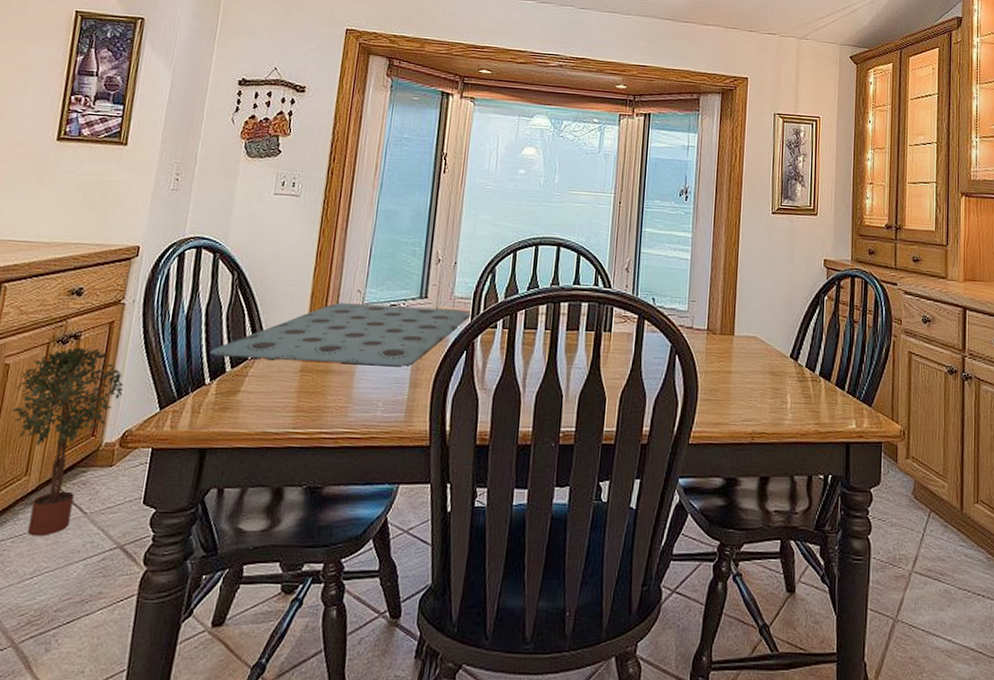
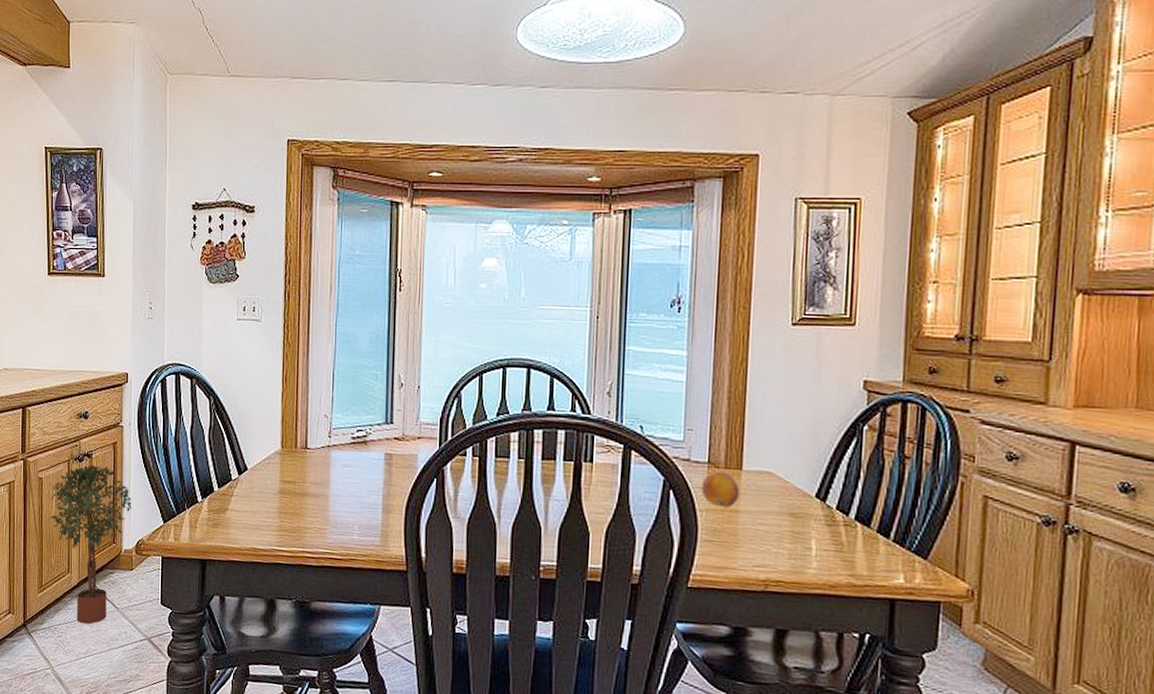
placemat: present [209,303,471,367] -> none [198,427,439,492]
fruit: none [701,337,732,369] -> present [701,471,739,508]

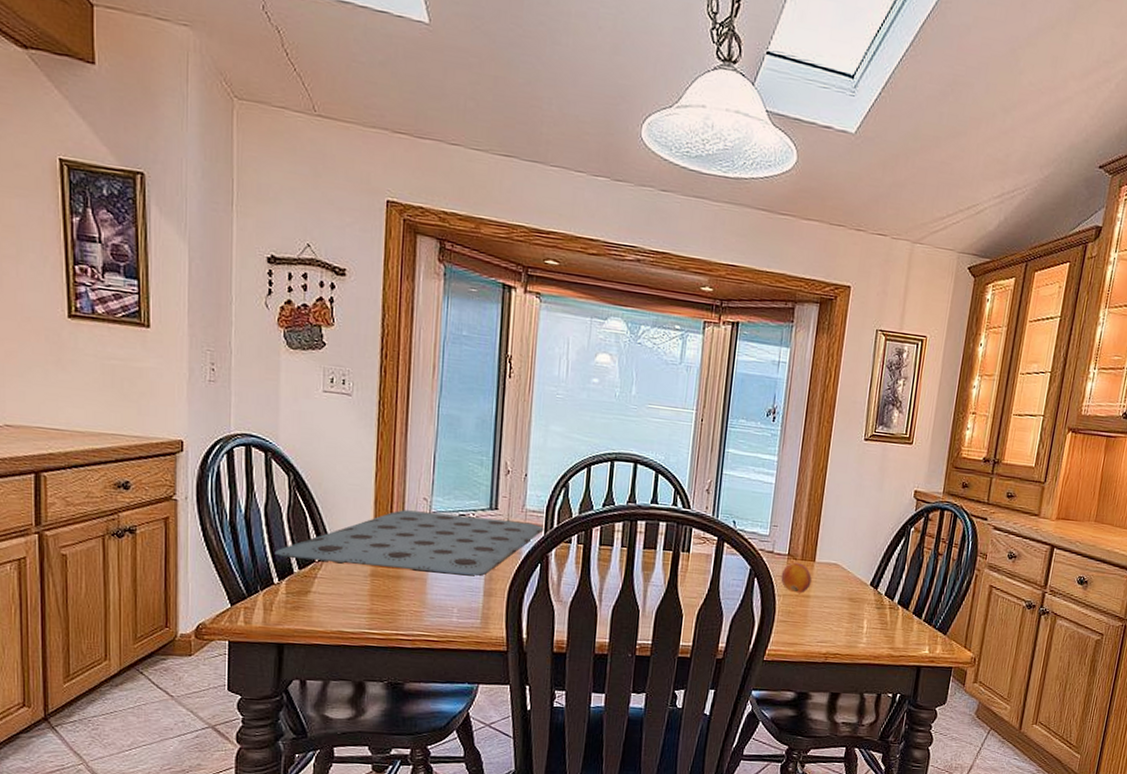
potted tree: present [50,464,133,624] -> none [78,541,191,715]
placemat: none [198,427,439,492] -> present [274,510,545,576]

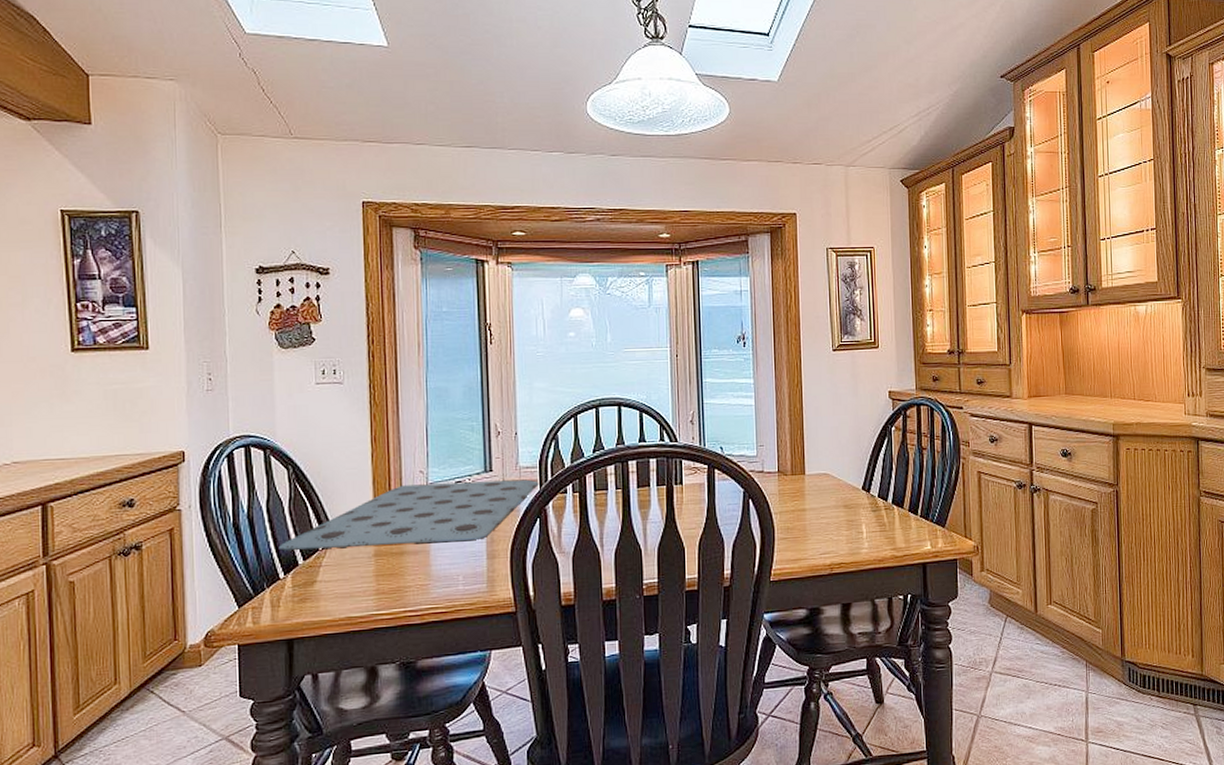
fruit: present [780,562,812,594] -> none [774,478,805,508]

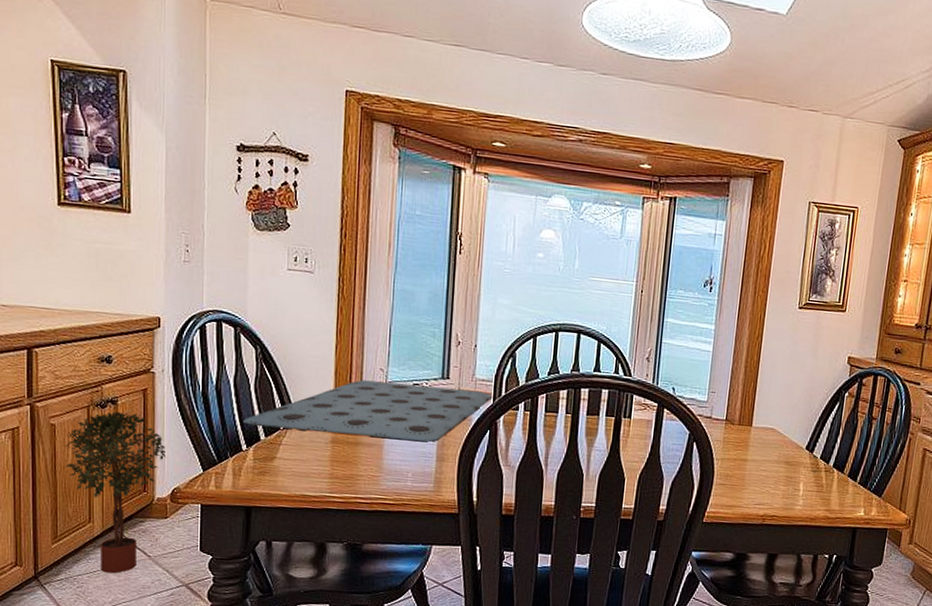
potted tree: none [86,556,198,739] -> present [66,411,167,574]

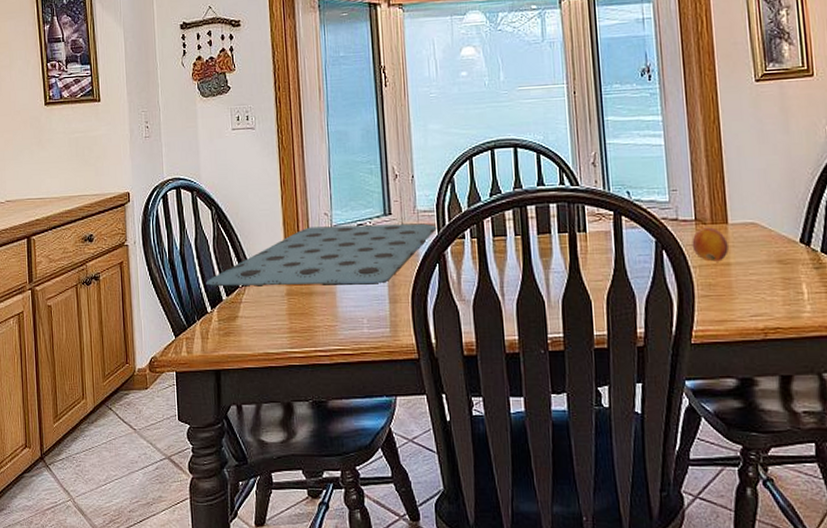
potted tree: present [66,411,167,574] -> none [60,286,143,450]
fruit: none [719,427,749,457] -> present [692,227,729,262]

